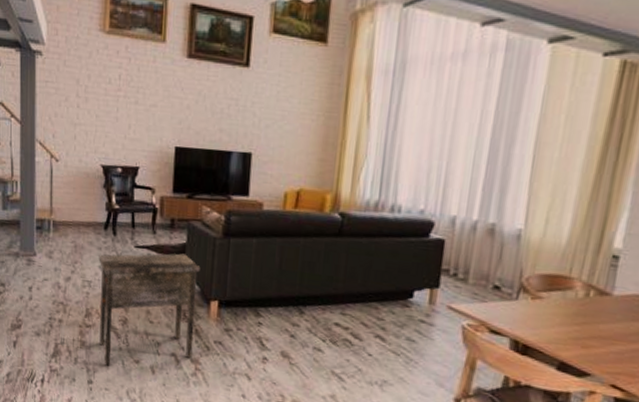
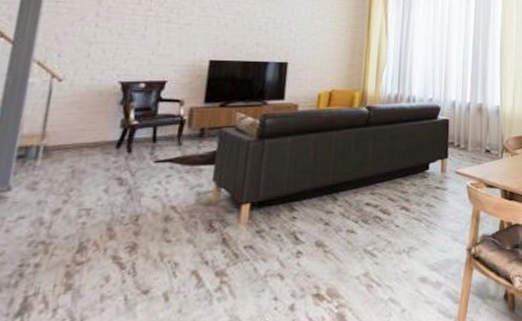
side table: present [98,253,201,366] -> none [94,161,232,308]

